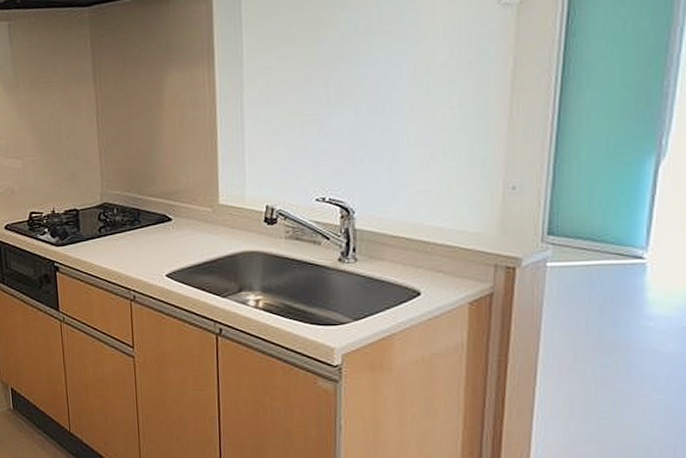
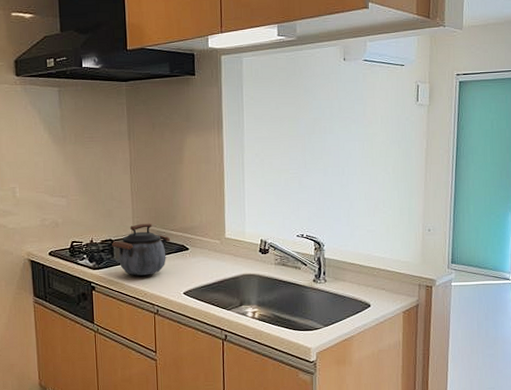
kettle: none [77,187,149,254] -> present [112,223,171,276]

